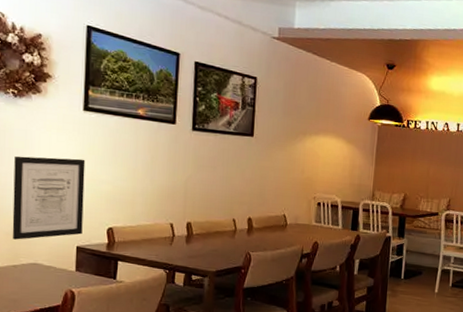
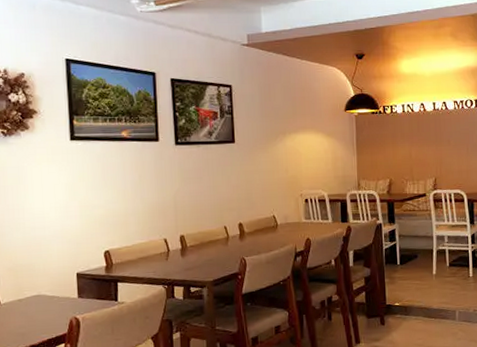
wall art: present [12,156,86,240] -> none [10,187,81,274]

